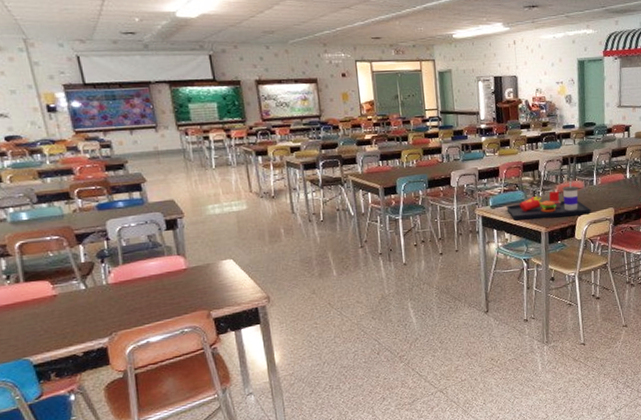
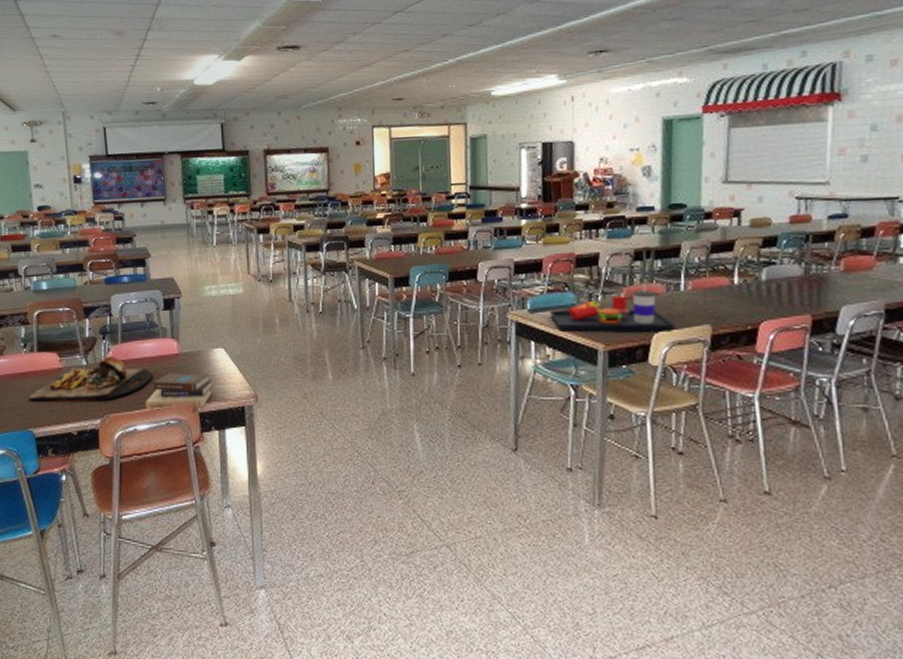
food tray: none [20,277,162,331] -> present [29,356,153,401]
books: none [155,283,225,323] -> present [145,373,212,411]

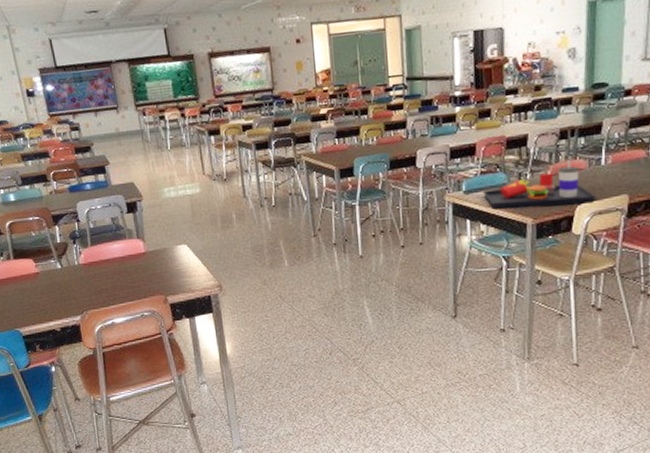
food tray: present [29,356,153,401] -> none [12,258,124,304]
books: present [145,373,212,411] -> none [119,268,180,305]

